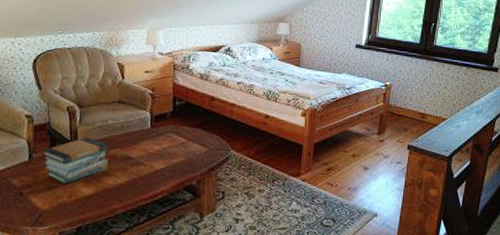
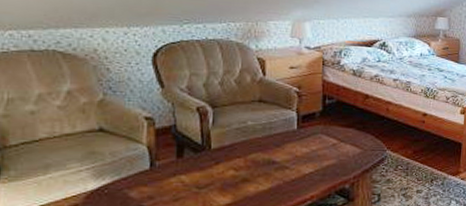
book stack: present [42,137,109,185] -> none [166,141,248,194]

